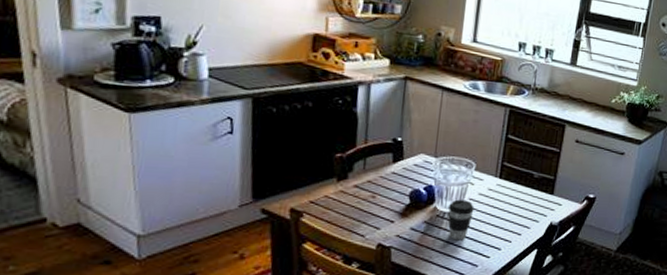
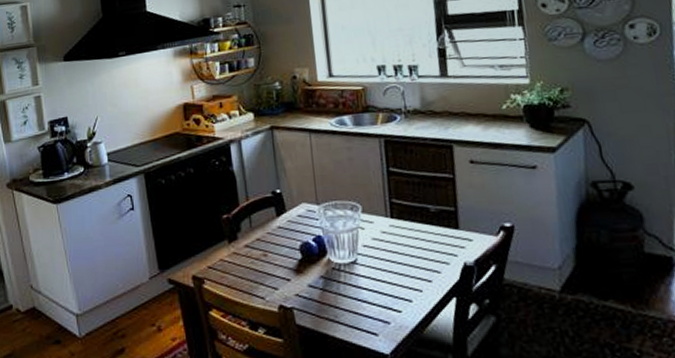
coffee cup: present [448,199,474,241] -> none [343,247,371,295]

